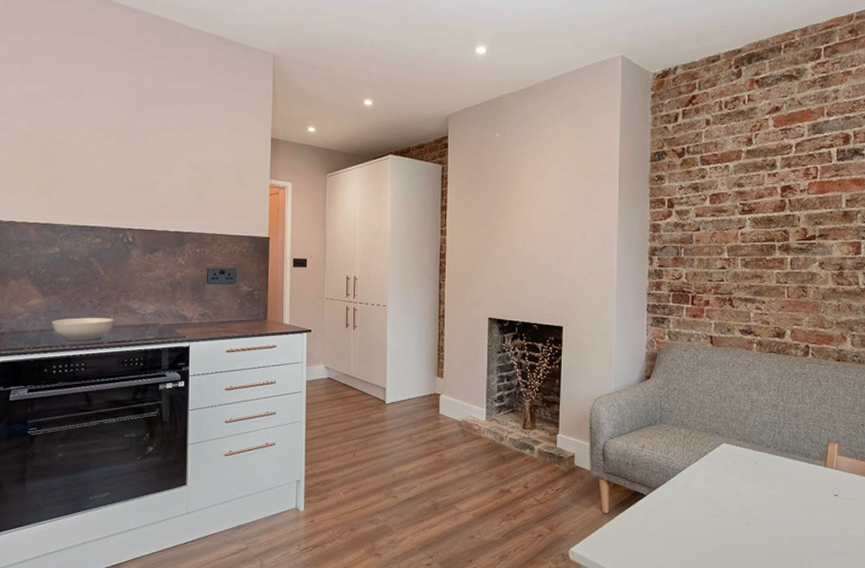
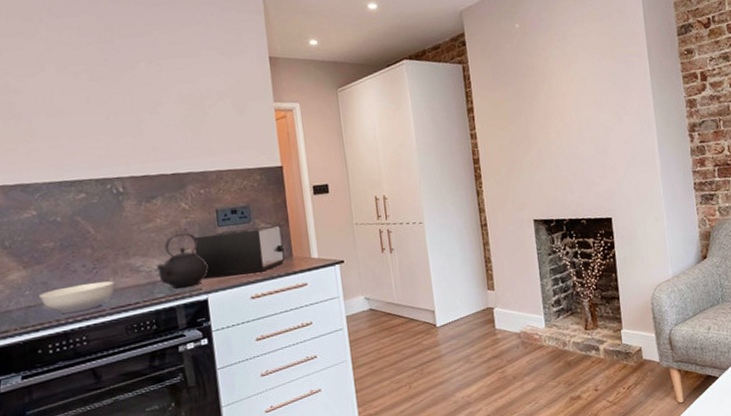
kettle: none [150,286,194,333] -> present [156,233,209,289]
toaster: none [184,289,261,330] -> present [194,225,285,280]

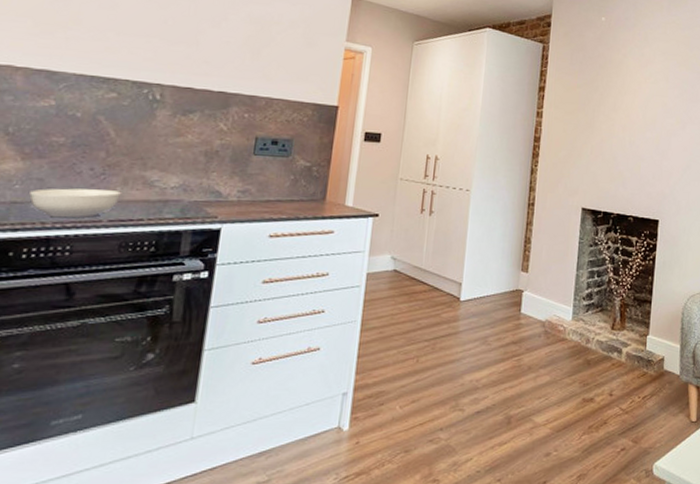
kettle: present [156,233,209,289] -> none [173,155,231,213]
toaster: present [194,225,285,280] -> none [220,161,322,211]

